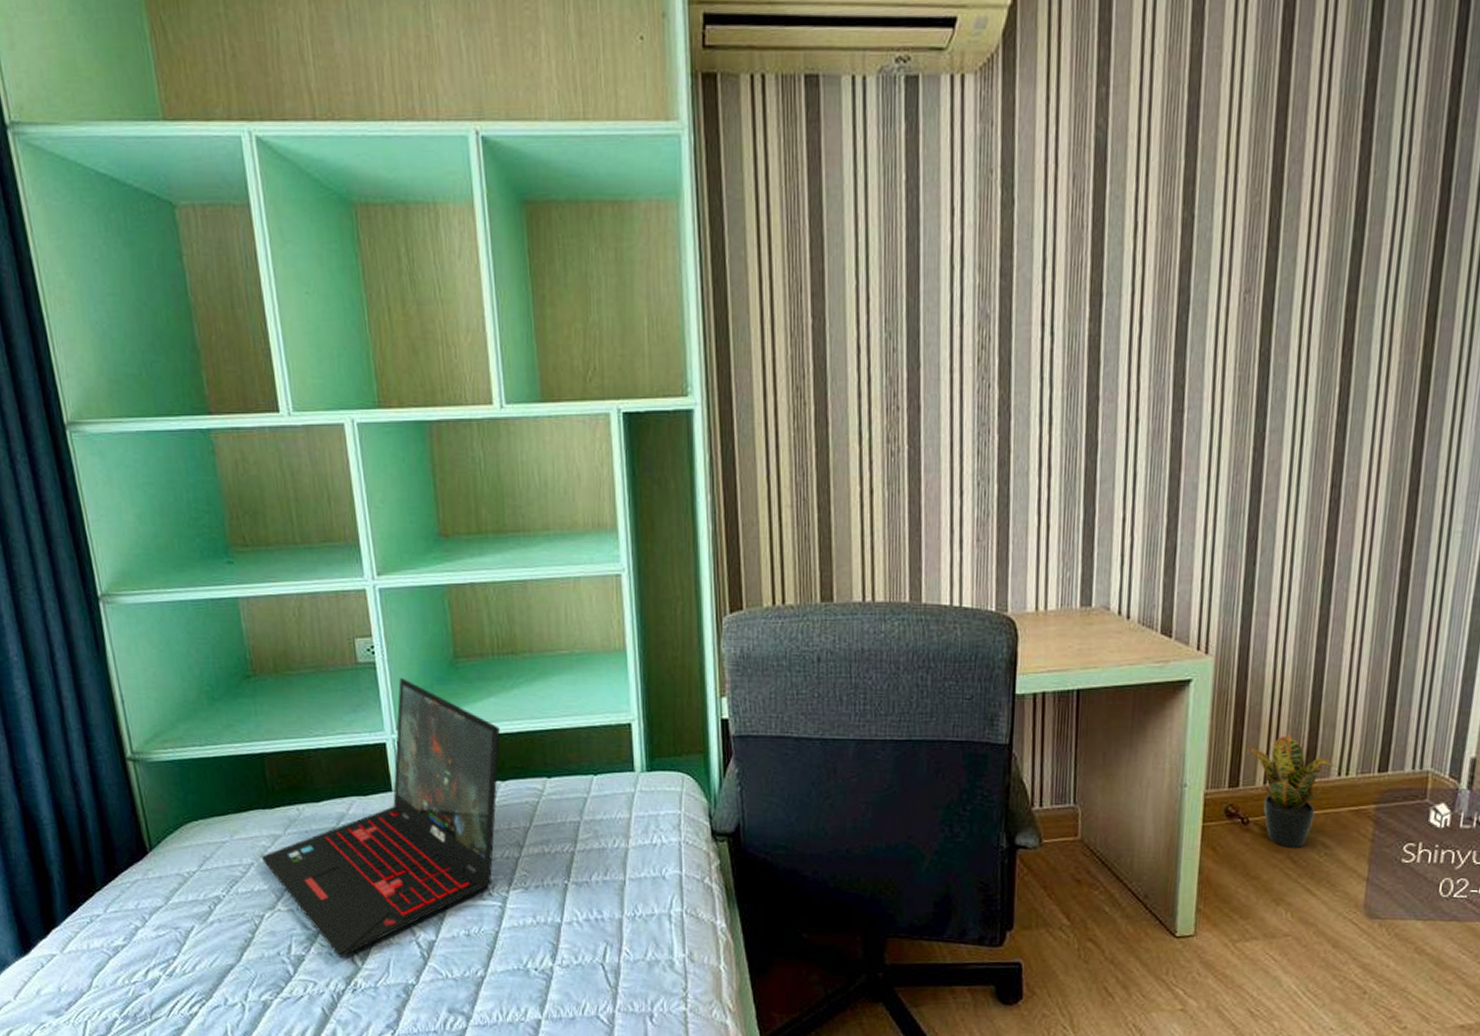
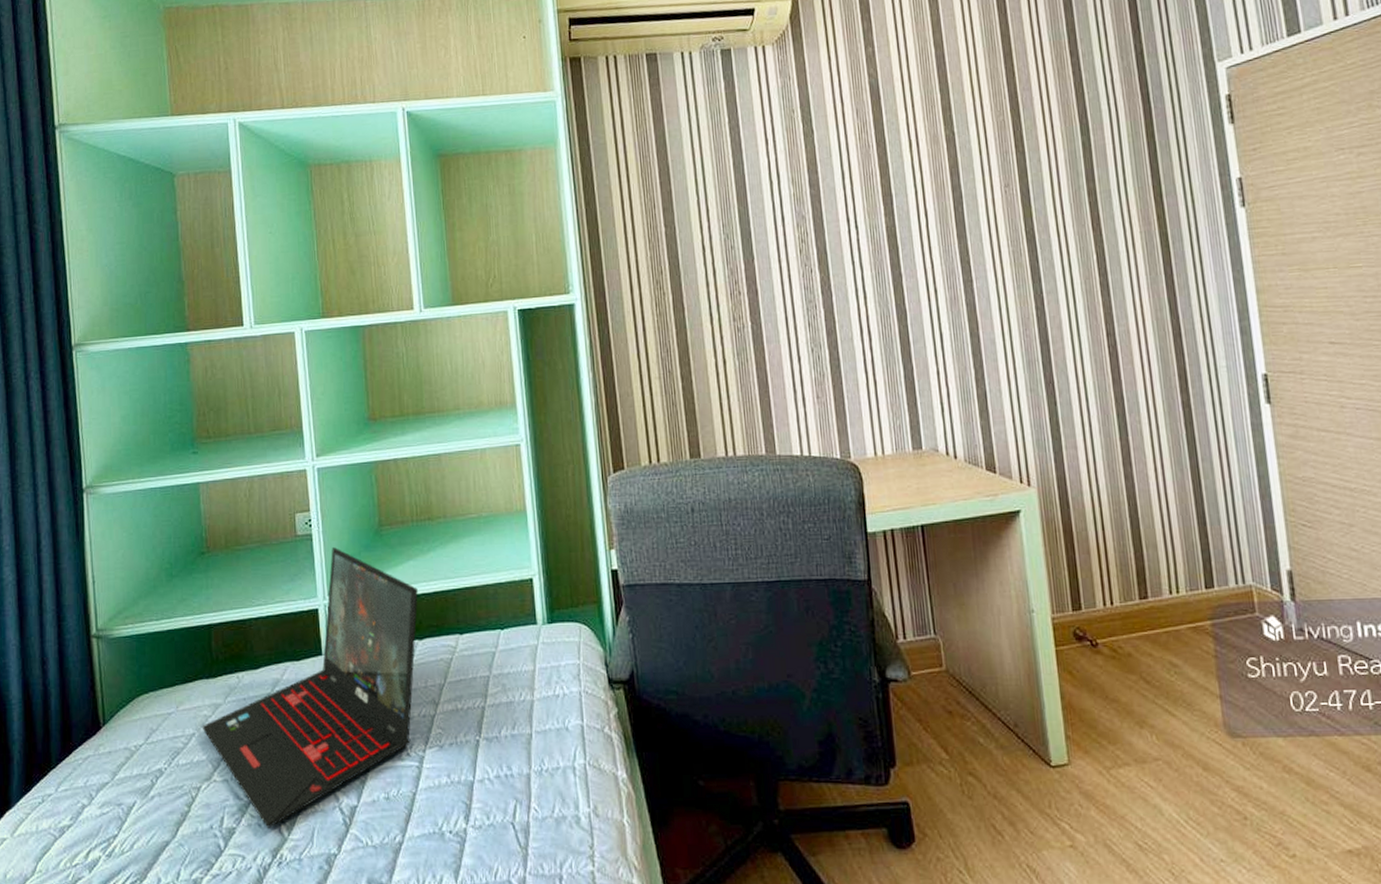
potted plant: present [1248,734,1334,848] -> none [1083,556,1163,668]

